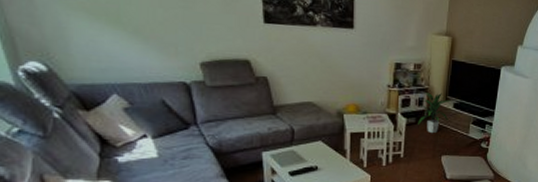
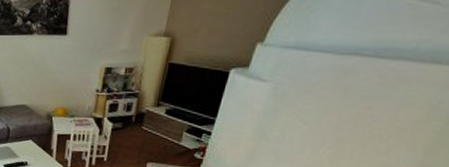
indoor plant: present [418,92,452,133] -> none [124,97,165,139]

